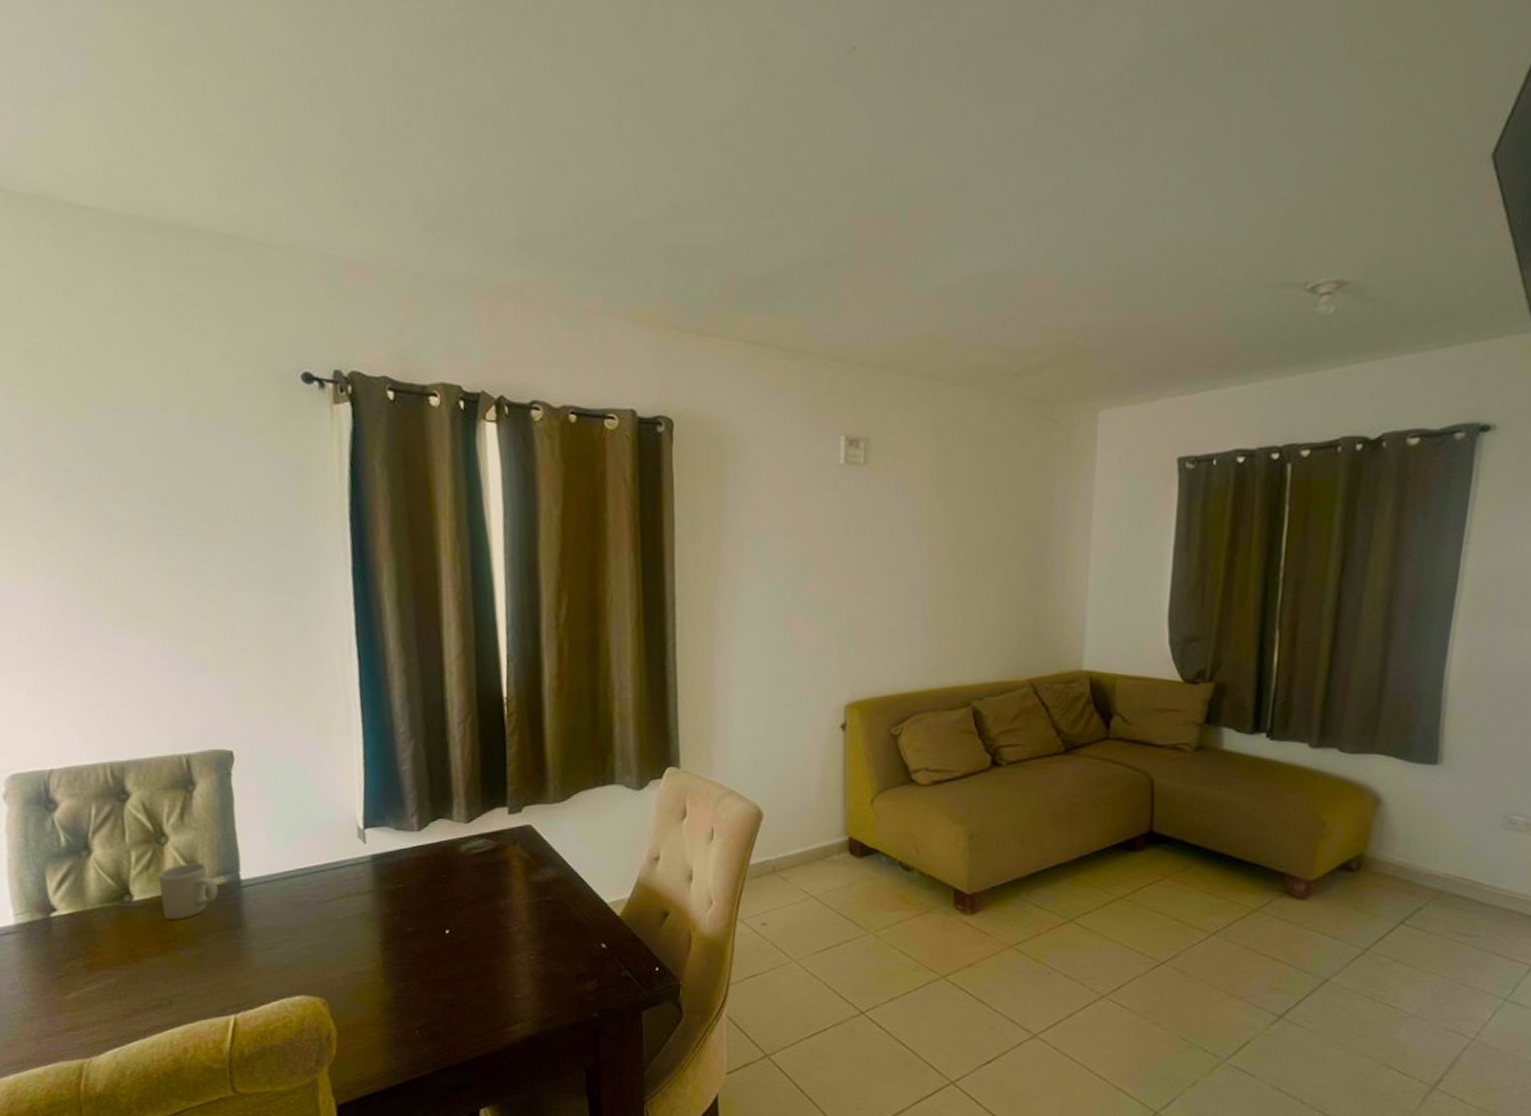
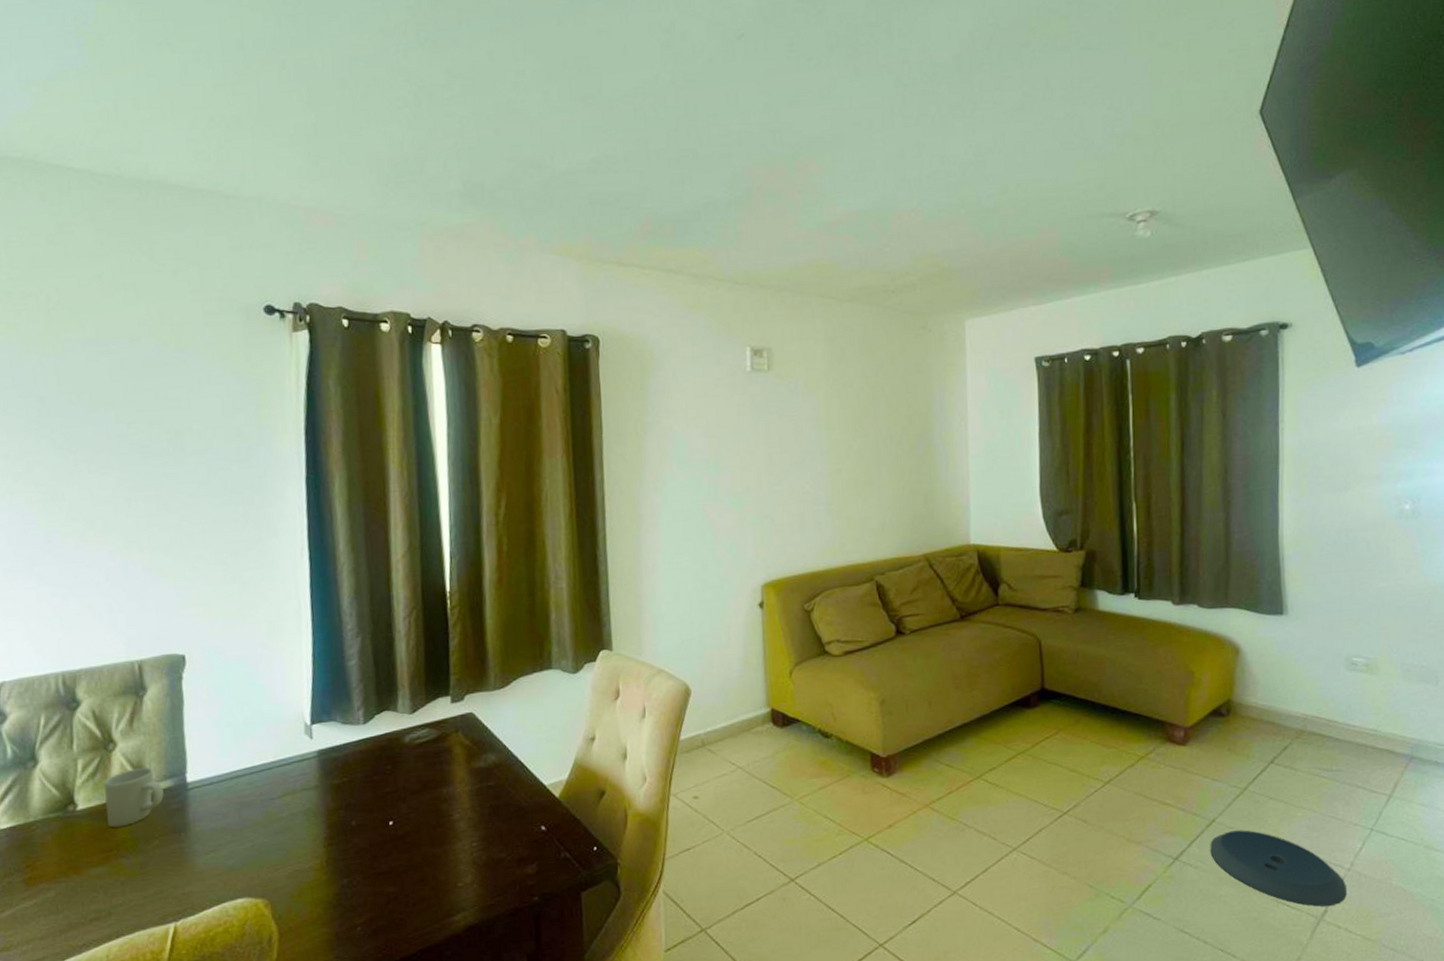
robot vacuum: none [1319,992,1468,1075] -> present [1210,830,1346,907]

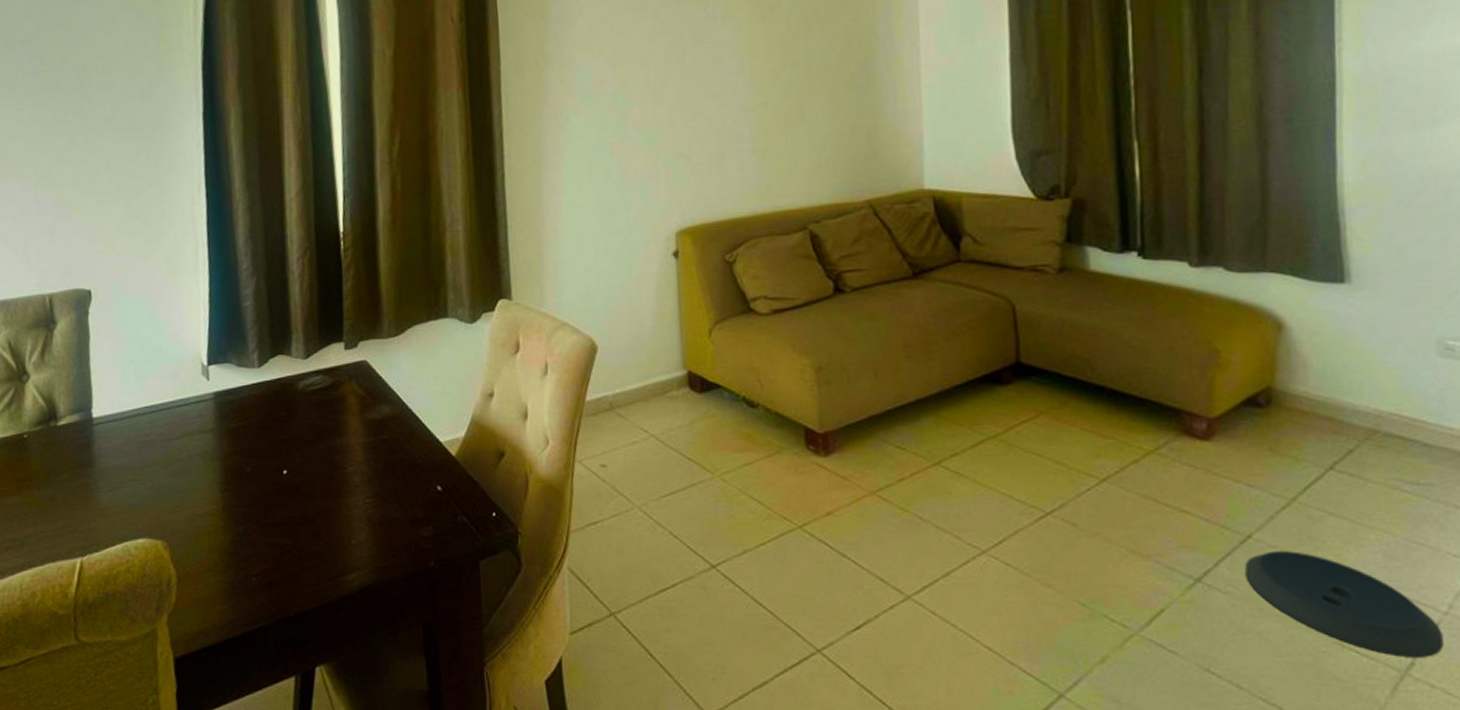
mug: present [104,767,164,828] -> none [18,400,72,458]

